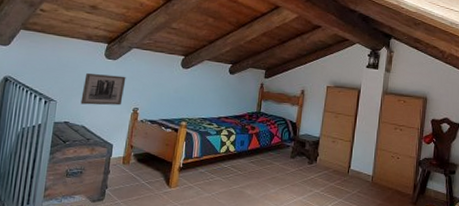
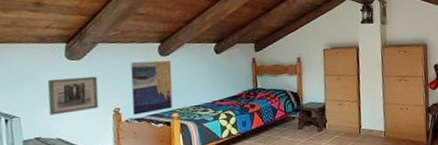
wall art: none [148,70,191,118] -> present [130,60,173,115]

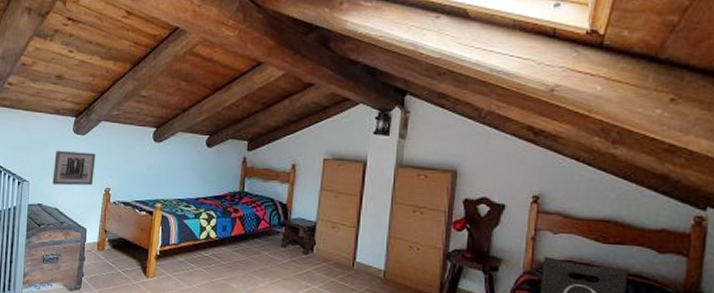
wall art: present [130,60,173,115] -> none [120,145,163,199]

